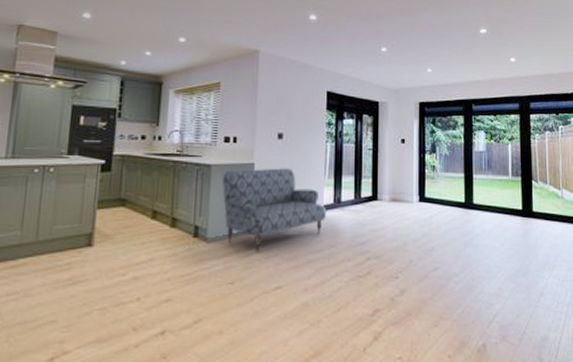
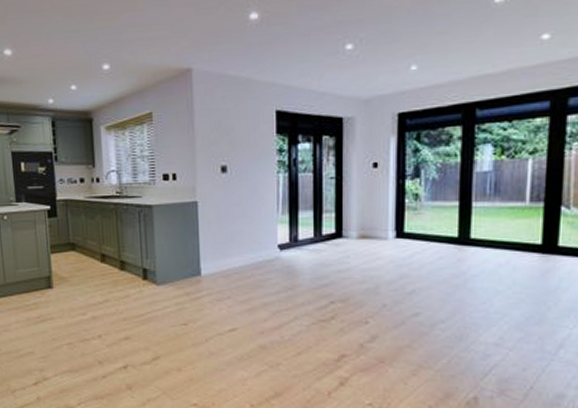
sofa: present [222,168,326,253] -> none [166,205,281,295]

